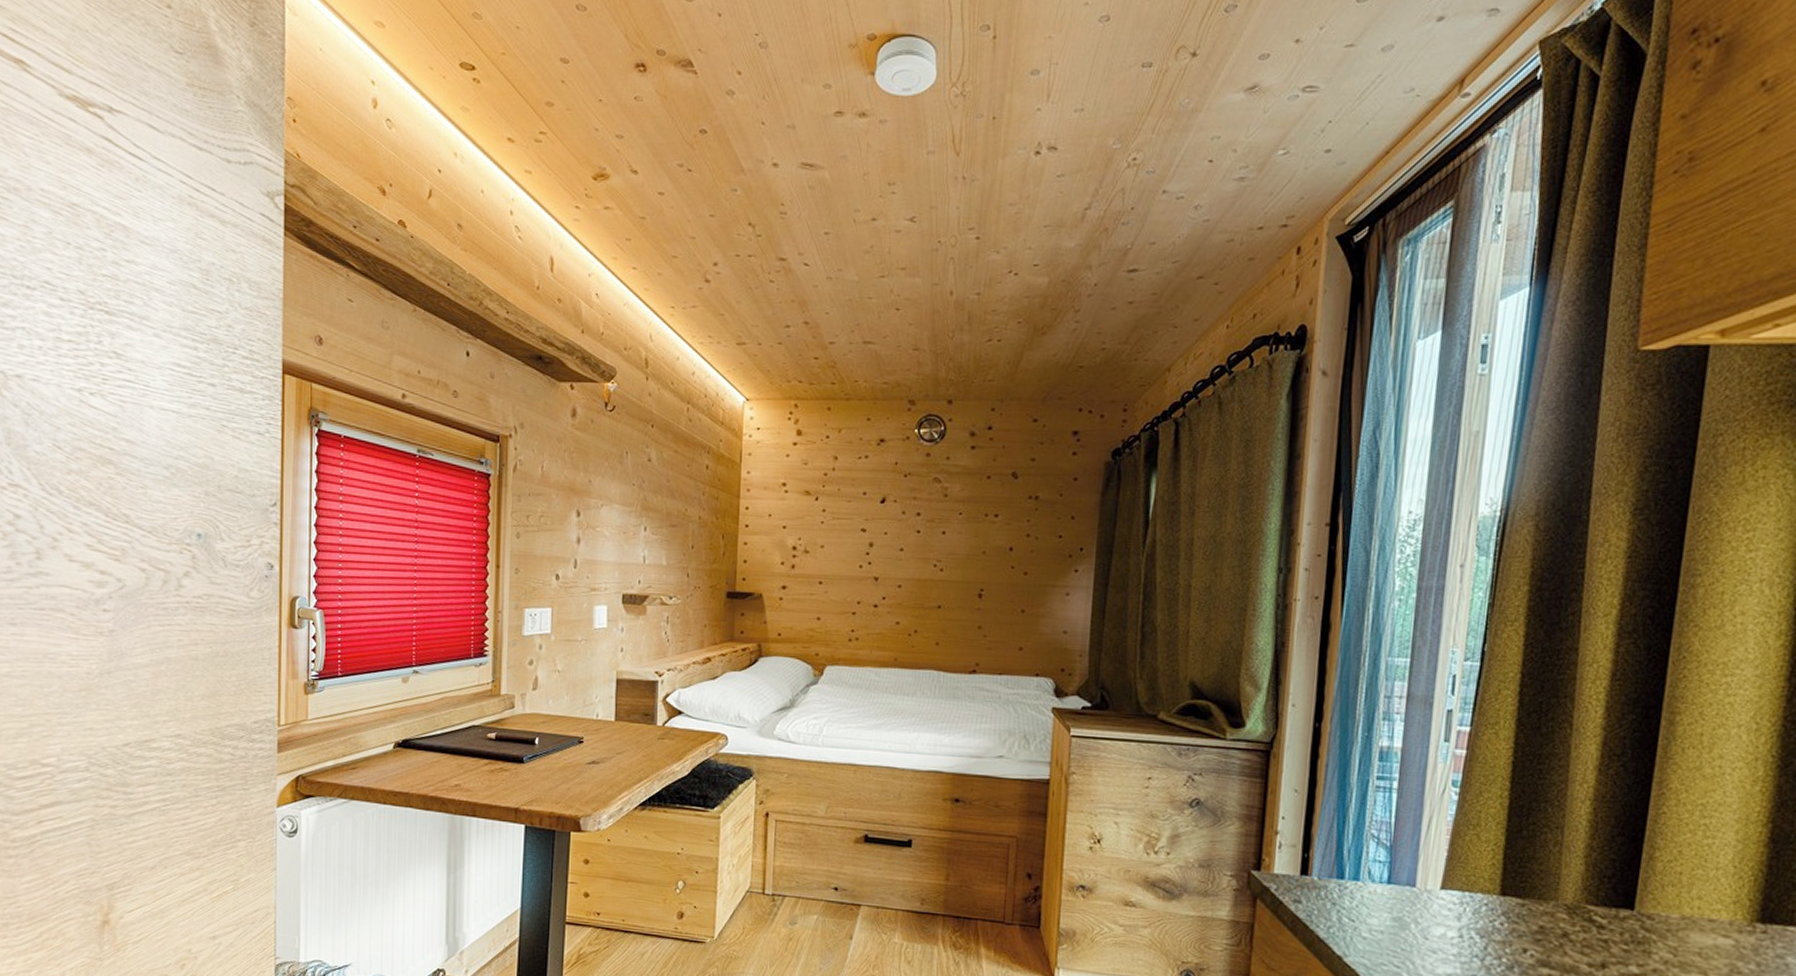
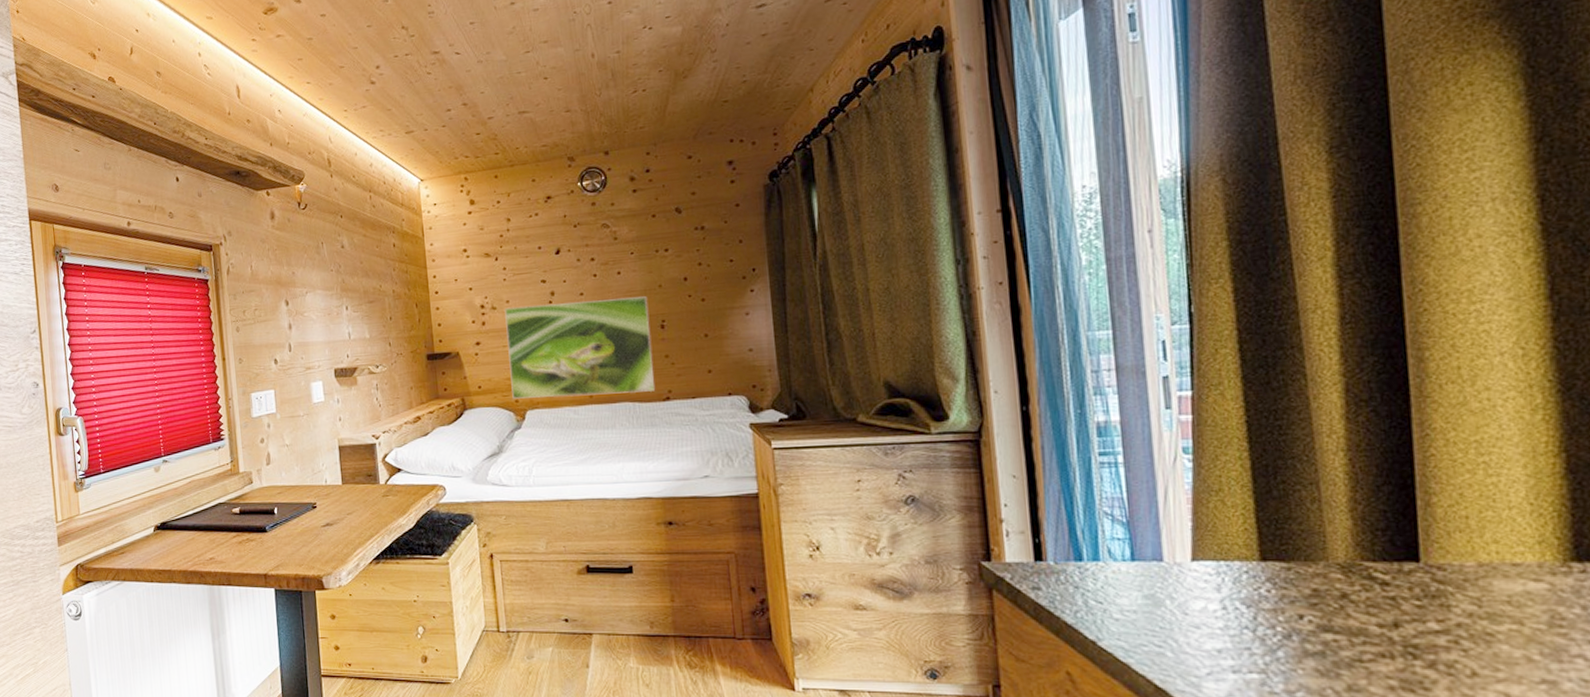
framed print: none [813,552,969,662] -> present [505,296,655,399]

